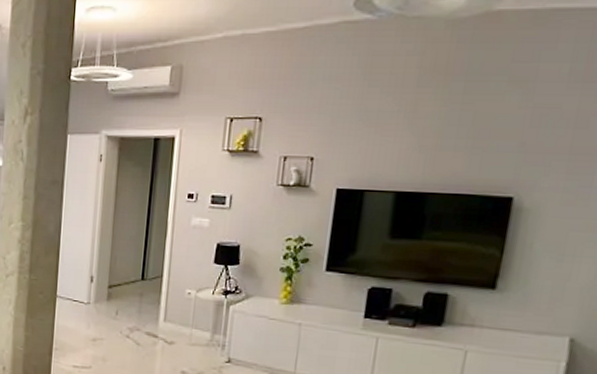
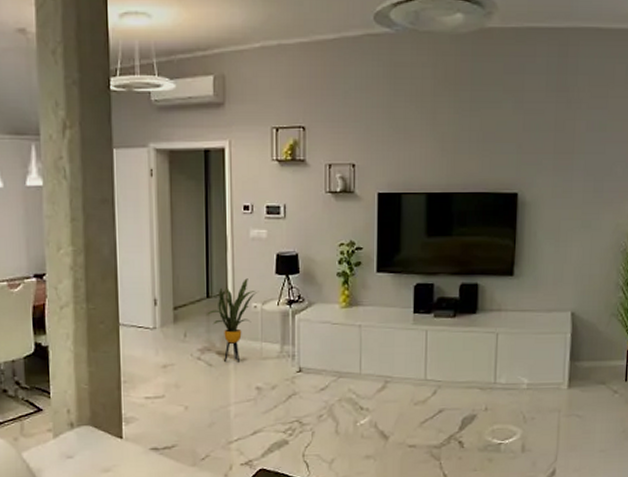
house plant: none [140,265,194,345] -> present [207,278,258,362]

